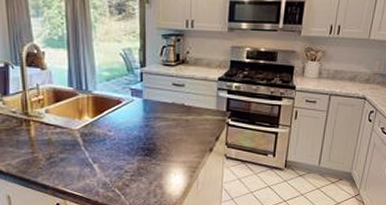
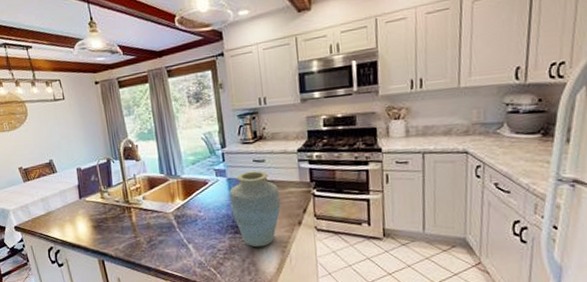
vase: none [144,95,195,171] -> present [229,170,281,248]

